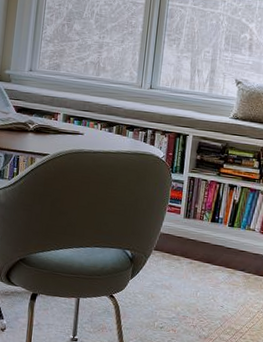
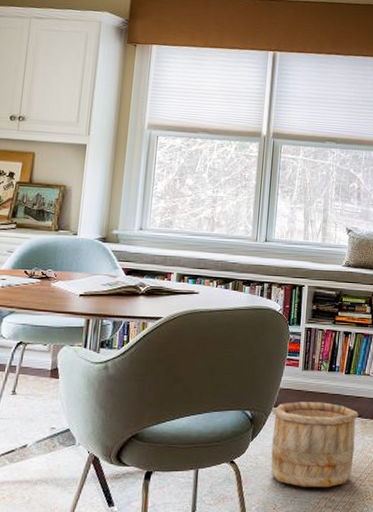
wooden bucket: none [149,247,242,335] -> present [271,402,359,488]

